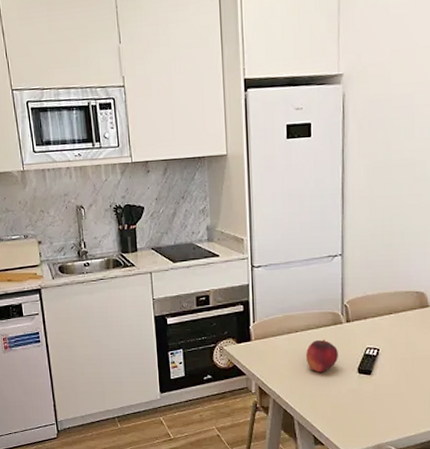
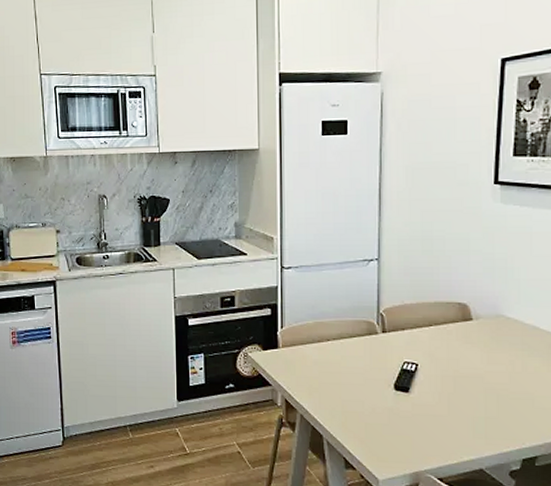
fruit: present [305,339,338,373] -> none [337,350,373,388]

